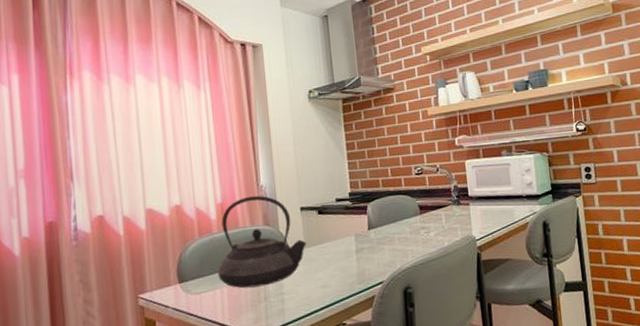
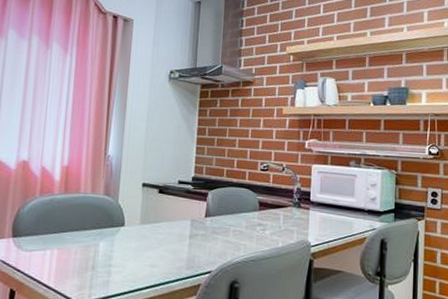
teapot: present [217,195,307,288] -> none [51,163,143,255]

